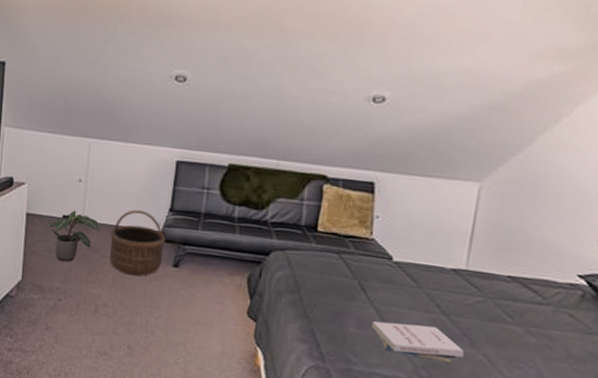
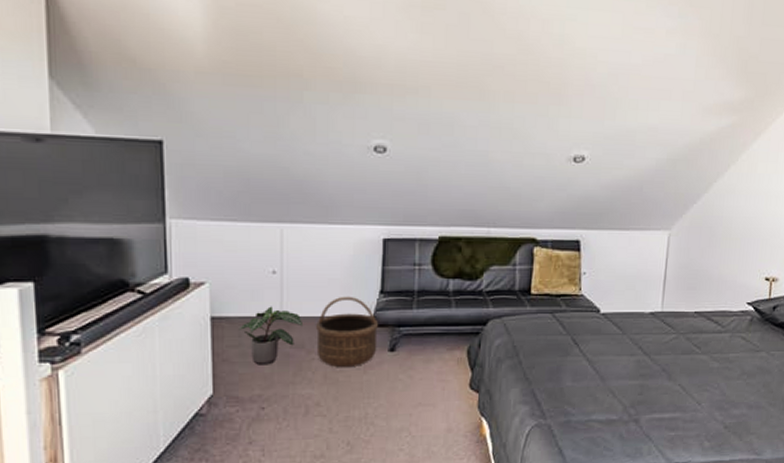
books: present [371,321,464,363] -> none [585,367,664,398]

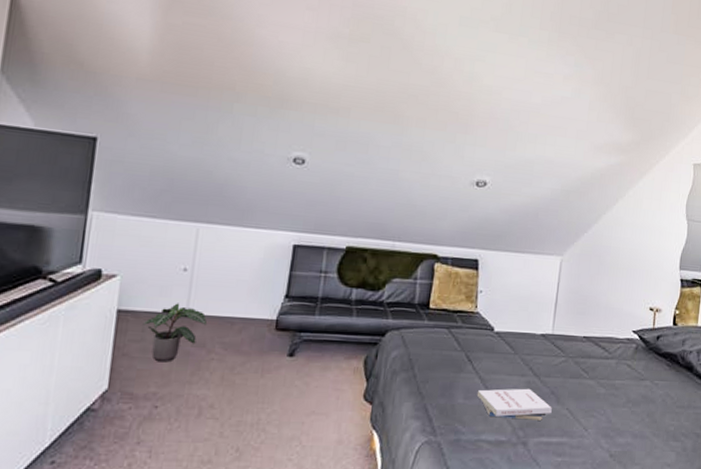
basket: present [316,296,378,368] -> none [217,297,280,370]
books: none [585,367,664,398] -> present [476,388,552,420]

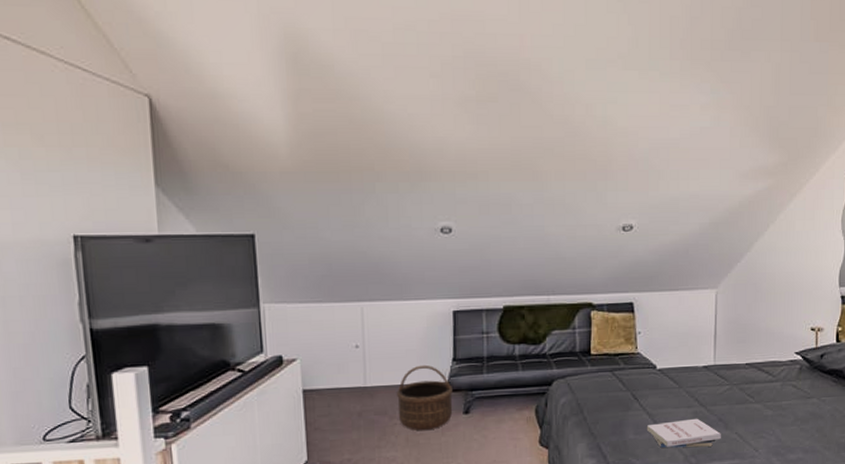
potted plant: present [142,303,207,362] -> none [327,377,384,432]
basket: none [217,297,280,370] -> present [397,364,453,431]

